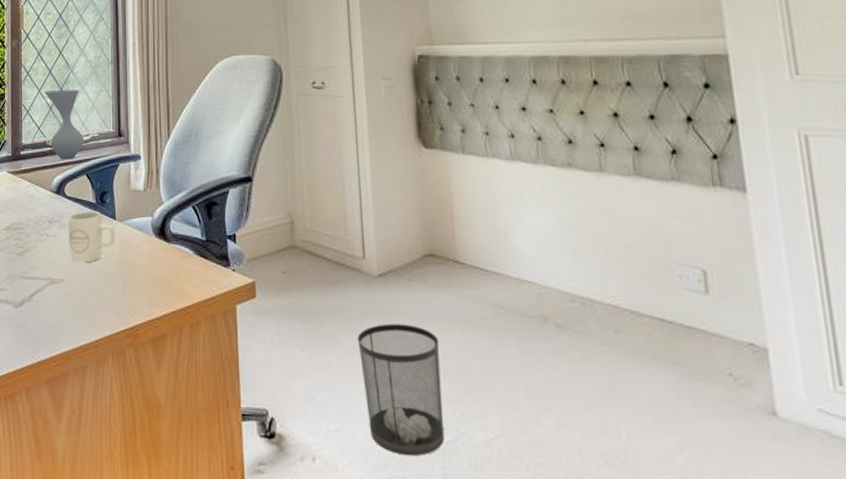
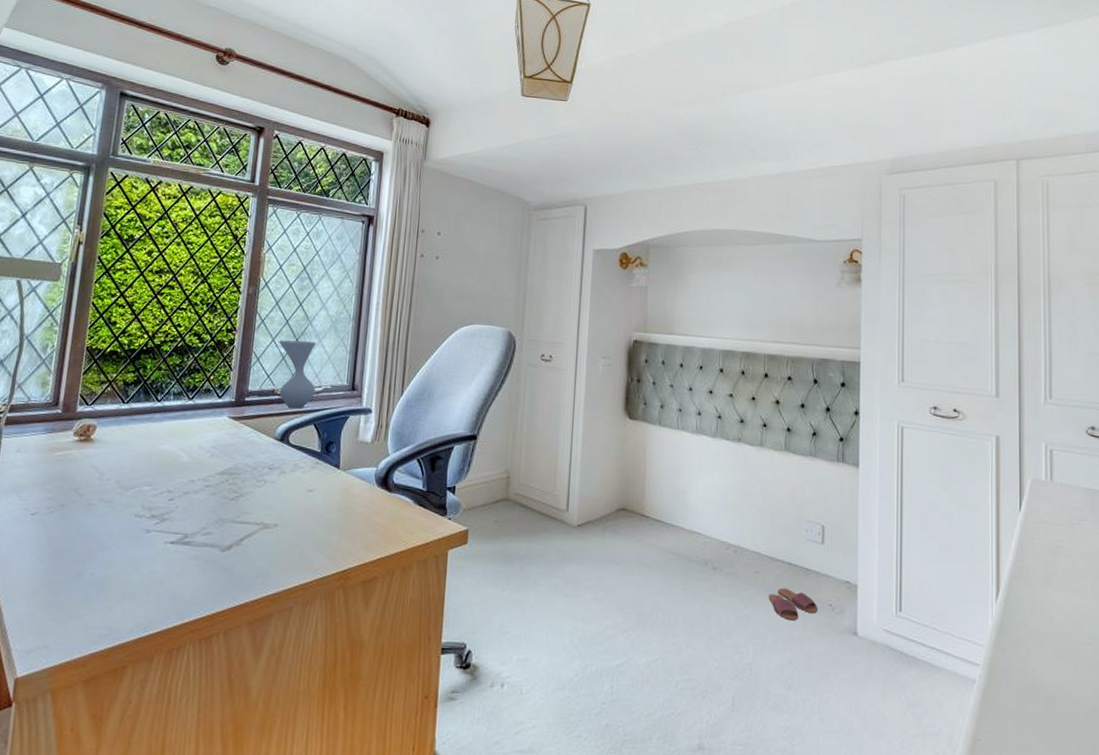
mug: present [68,210,115,263] -> none [287,459,338,509]
waste bin: present [357,323,445,457] -> none [553,567,621,679]
slippers: none [637,351,712,394] -> present [768,588,817,621]

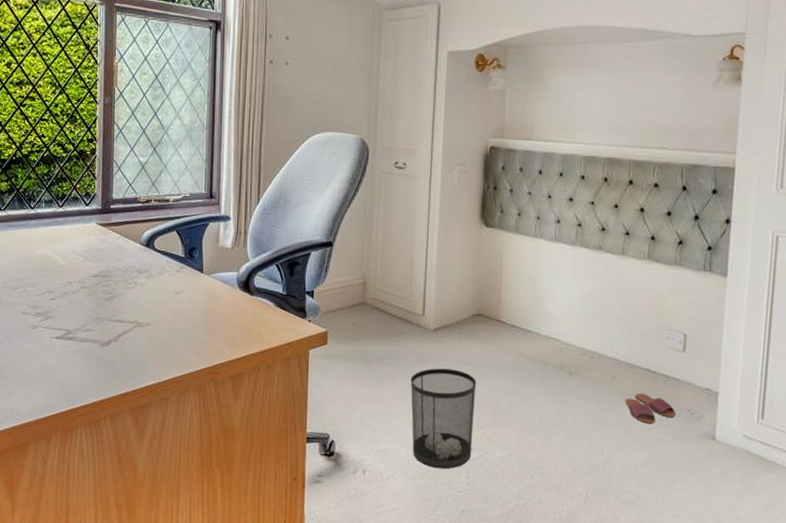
decorative vase: present [278,340,316,408] -> none [137,149,175,215]
waste bin: none [553,567,621,679] -> present [410,368,477,469]

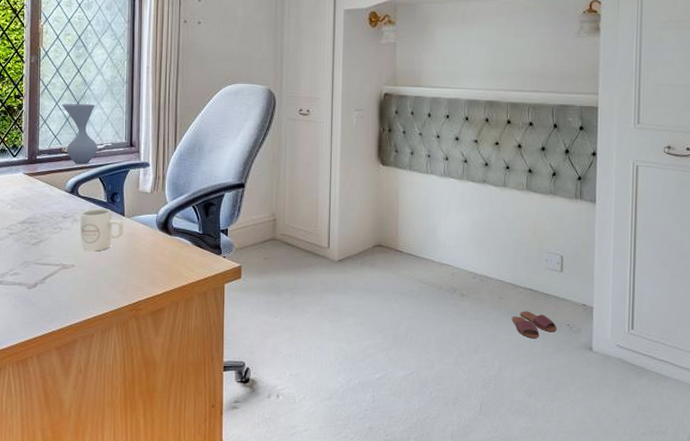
decorative vase: none [137,149,175,215] -> present [61,104,98,164]
mug: none [156,263,202,310] -> present [80,208,123,252]
waste bin: present [410,368,477,469] -> none [318,296,379,390]

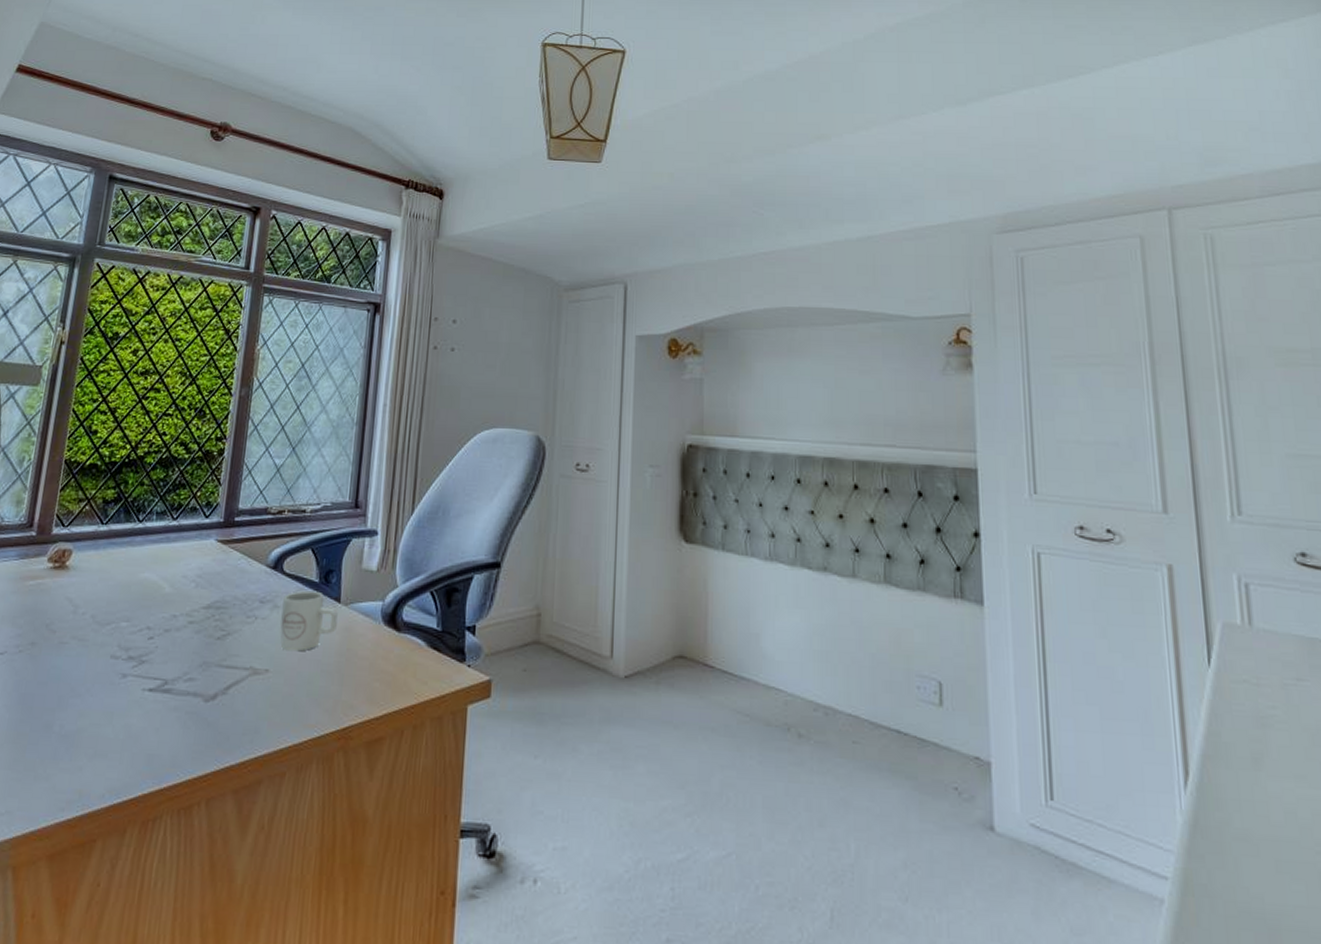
decorative vase: present [61,104,98,164] -> none [272,449,315,530]
slippers: present [512,311,556,339] -> none [872,763,938,809]

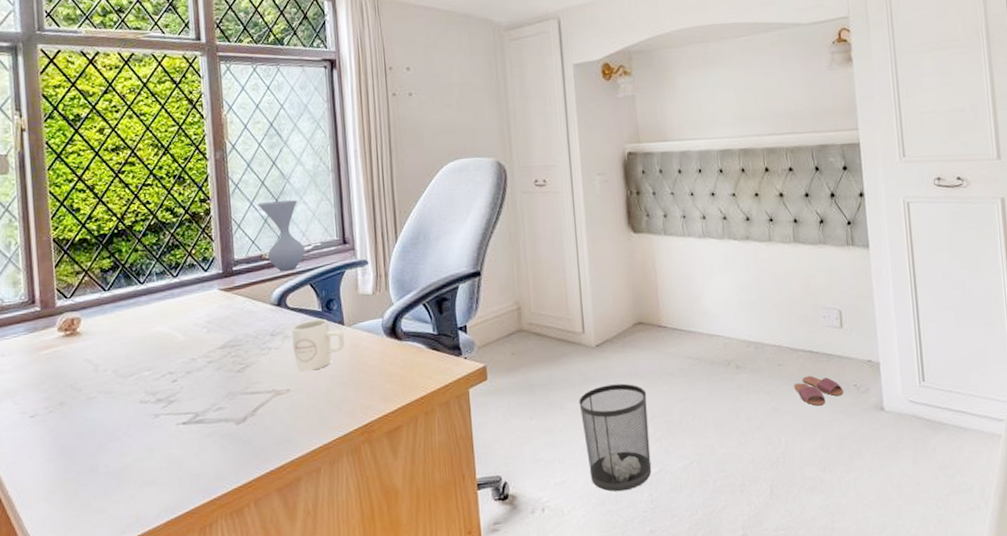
decorative vase: none [272,449,315,530] -> present [257,200,305,271]
waste bin: none [595,729,681,877] -> present [579,383,652,492]
slippers: none [872,763,938,809] -> present [794,375,843,406]

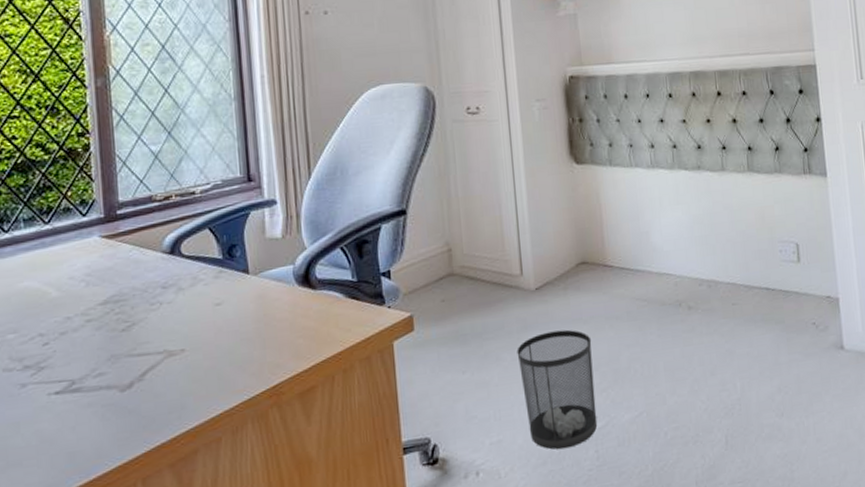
decorative vase: present [257,200,305,271] -> none [146,132,203,214]
mug: present [292,318,345,372] -> none [187,267,250,329]
slippers: present [794,375,843,406] -> none [749,314,801,347]

